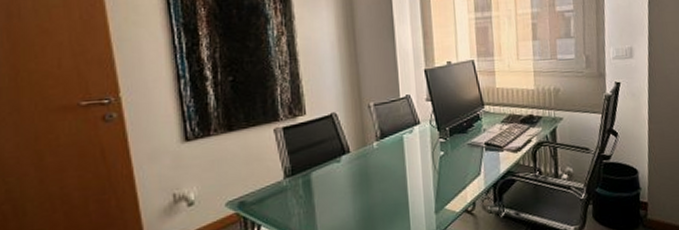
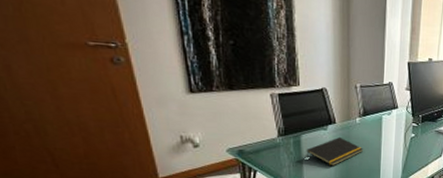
notepad: none [317,168,385,207] -> present [306,136,363,167]

